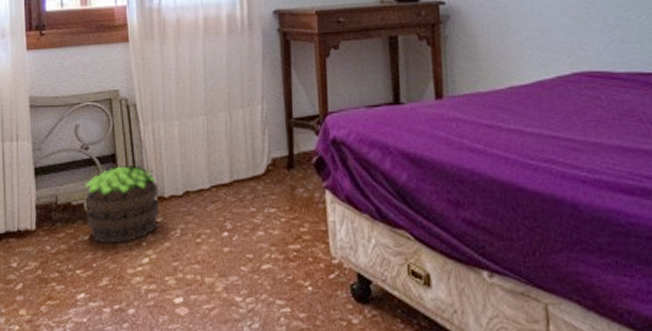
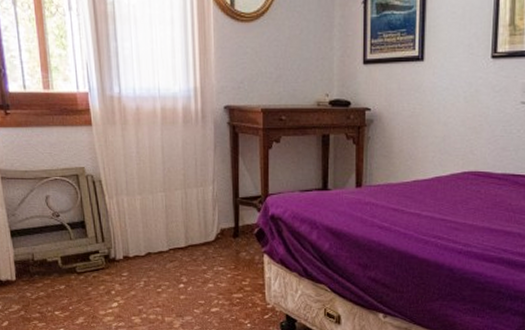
potted plant: present [84,164,160,244] -> none [57,230,126,292]

